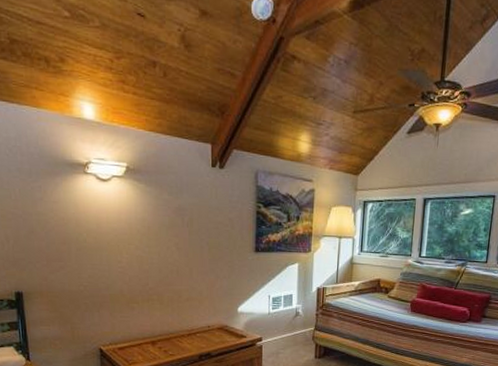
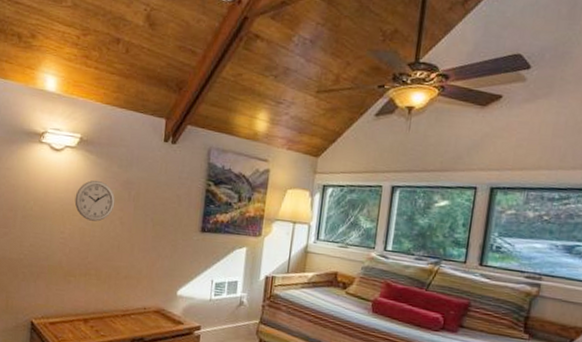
wall clock: none [128,208,169,249] -> present [74,180,115,222]

